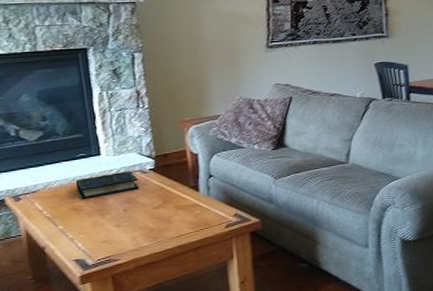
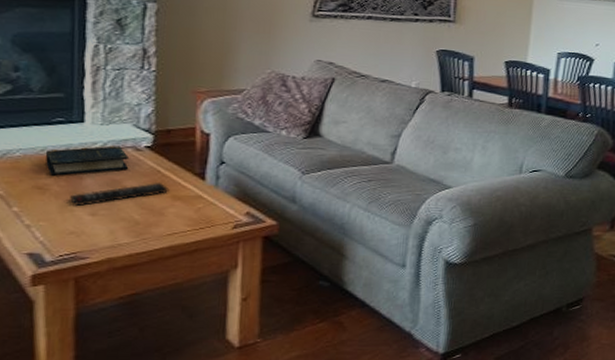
remote control: none [99,196,172,221] -> present [70,181,168,207]

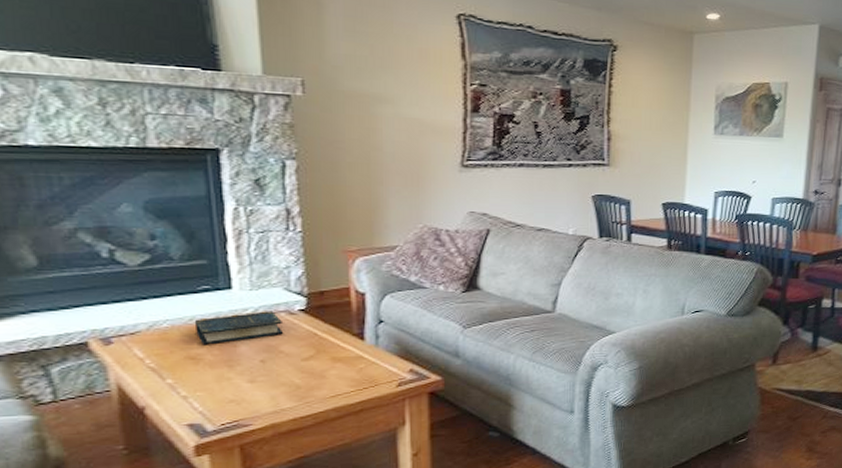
remote control: present [70,181,168,207] -> none [226,345,327,375]

